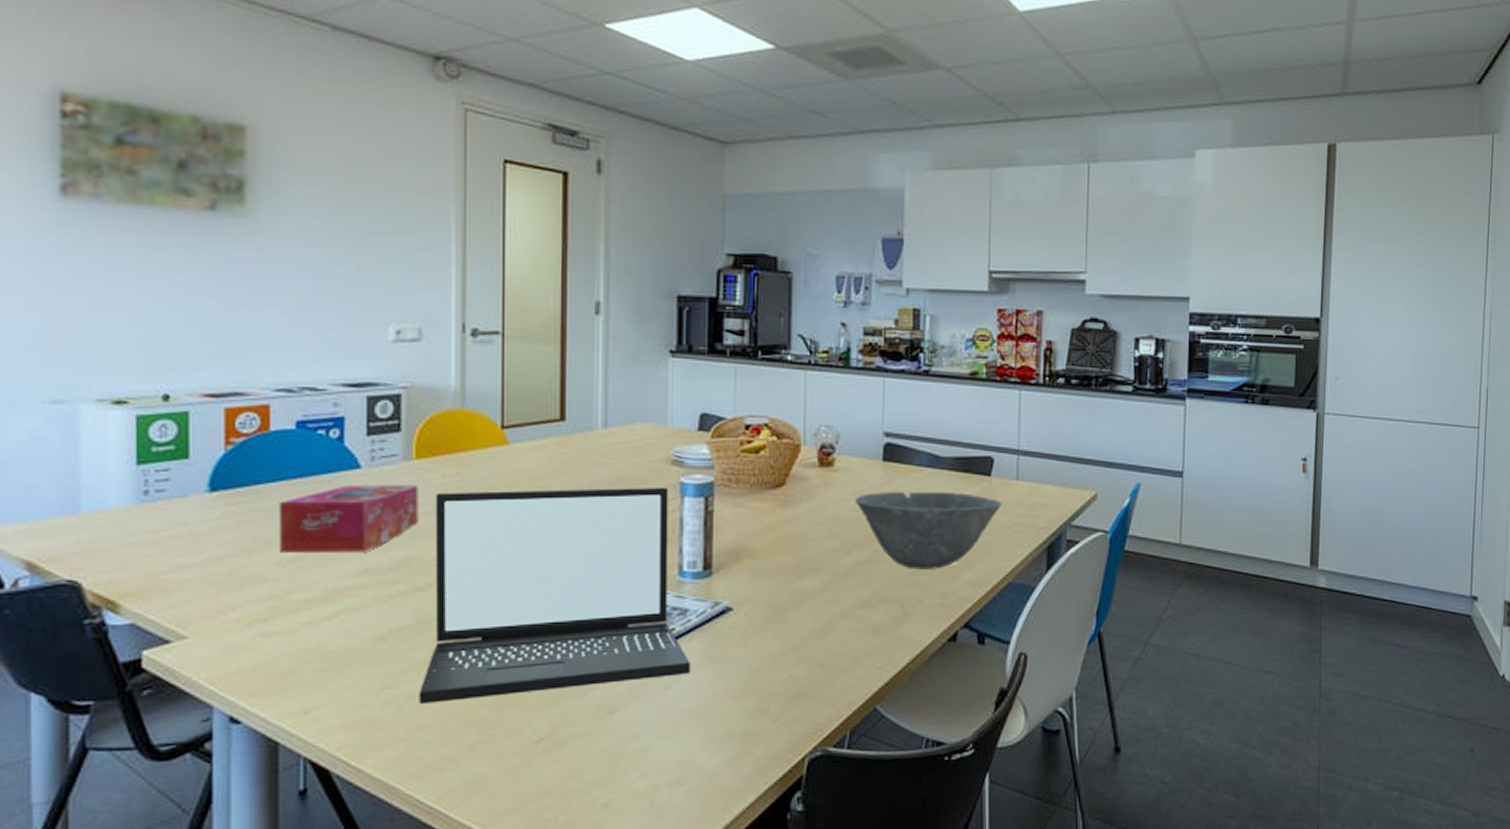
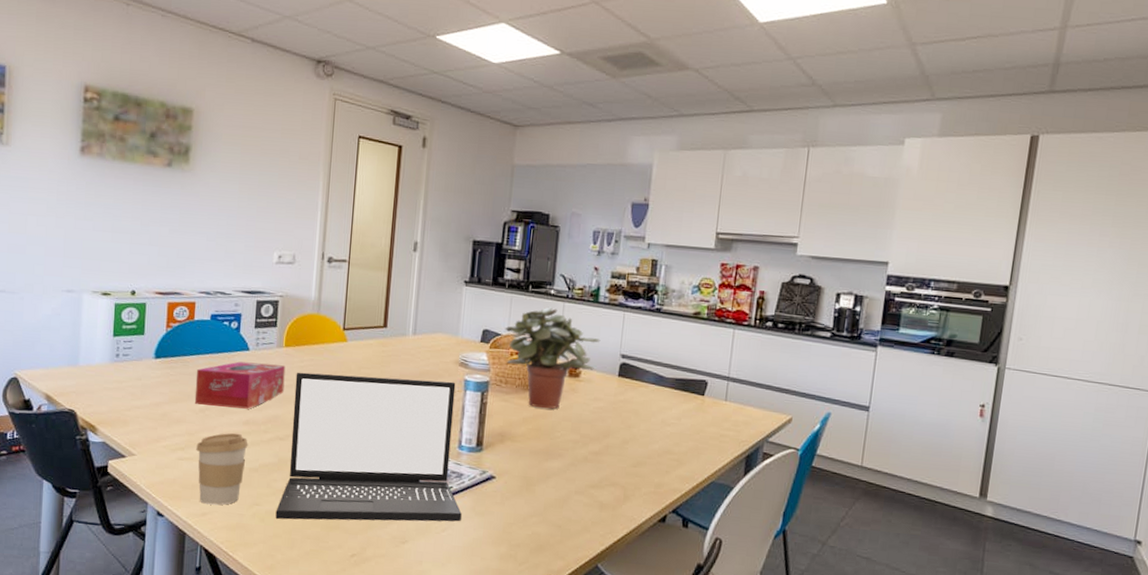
coffee cup: none [286,588,369,697] -> present [196,433,248,505]
potted plant: none [730,377,857,511] -> present [505,307,601,409]
bowl: present [855,491,1002,569] -> none [594,400,712,465]

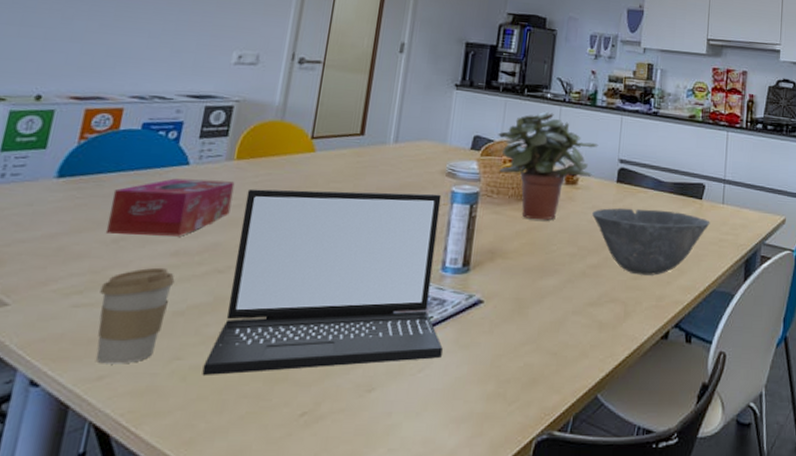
bowl: none [594,400,712,465] -> present [592,208,710,276]

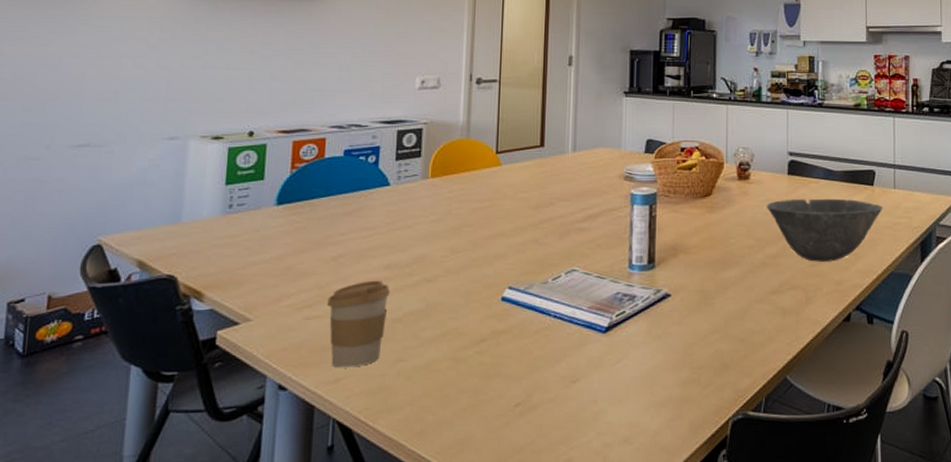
tissue box: present [106,178,235,236] -> none [325,198,432,252]
laptop: present [202,188,443,376] -> none [424,197,637,375]
potted plant: present [498,111,599,220] -> none [669,111,767,216]

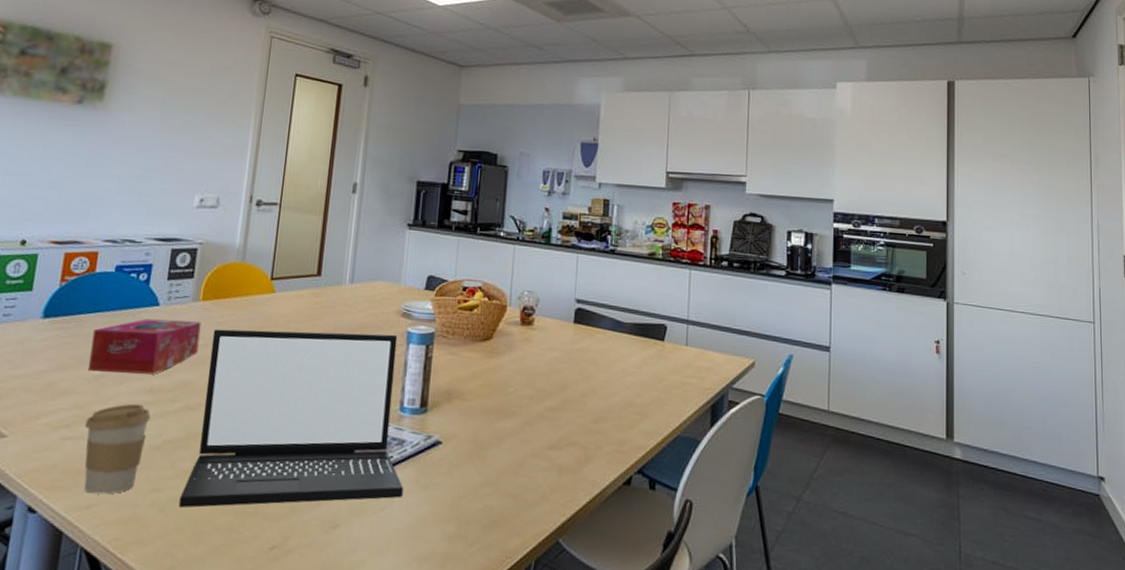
tissue box: none [325,198,432,252] -> present [88,318,202,374]
laptop: none [424,197,637,375] -> present [178,329,403,508]
bowl: present [767,198,883,262] -> none [549,349,673,419]

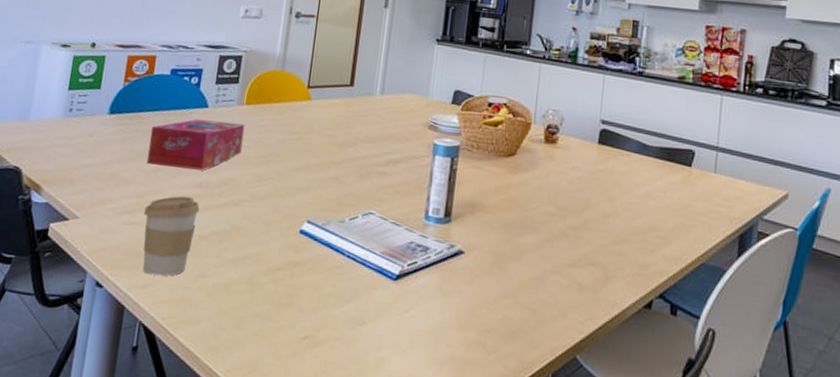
laptop: present [178,329,403,508] -> none [223,131,427,302]

